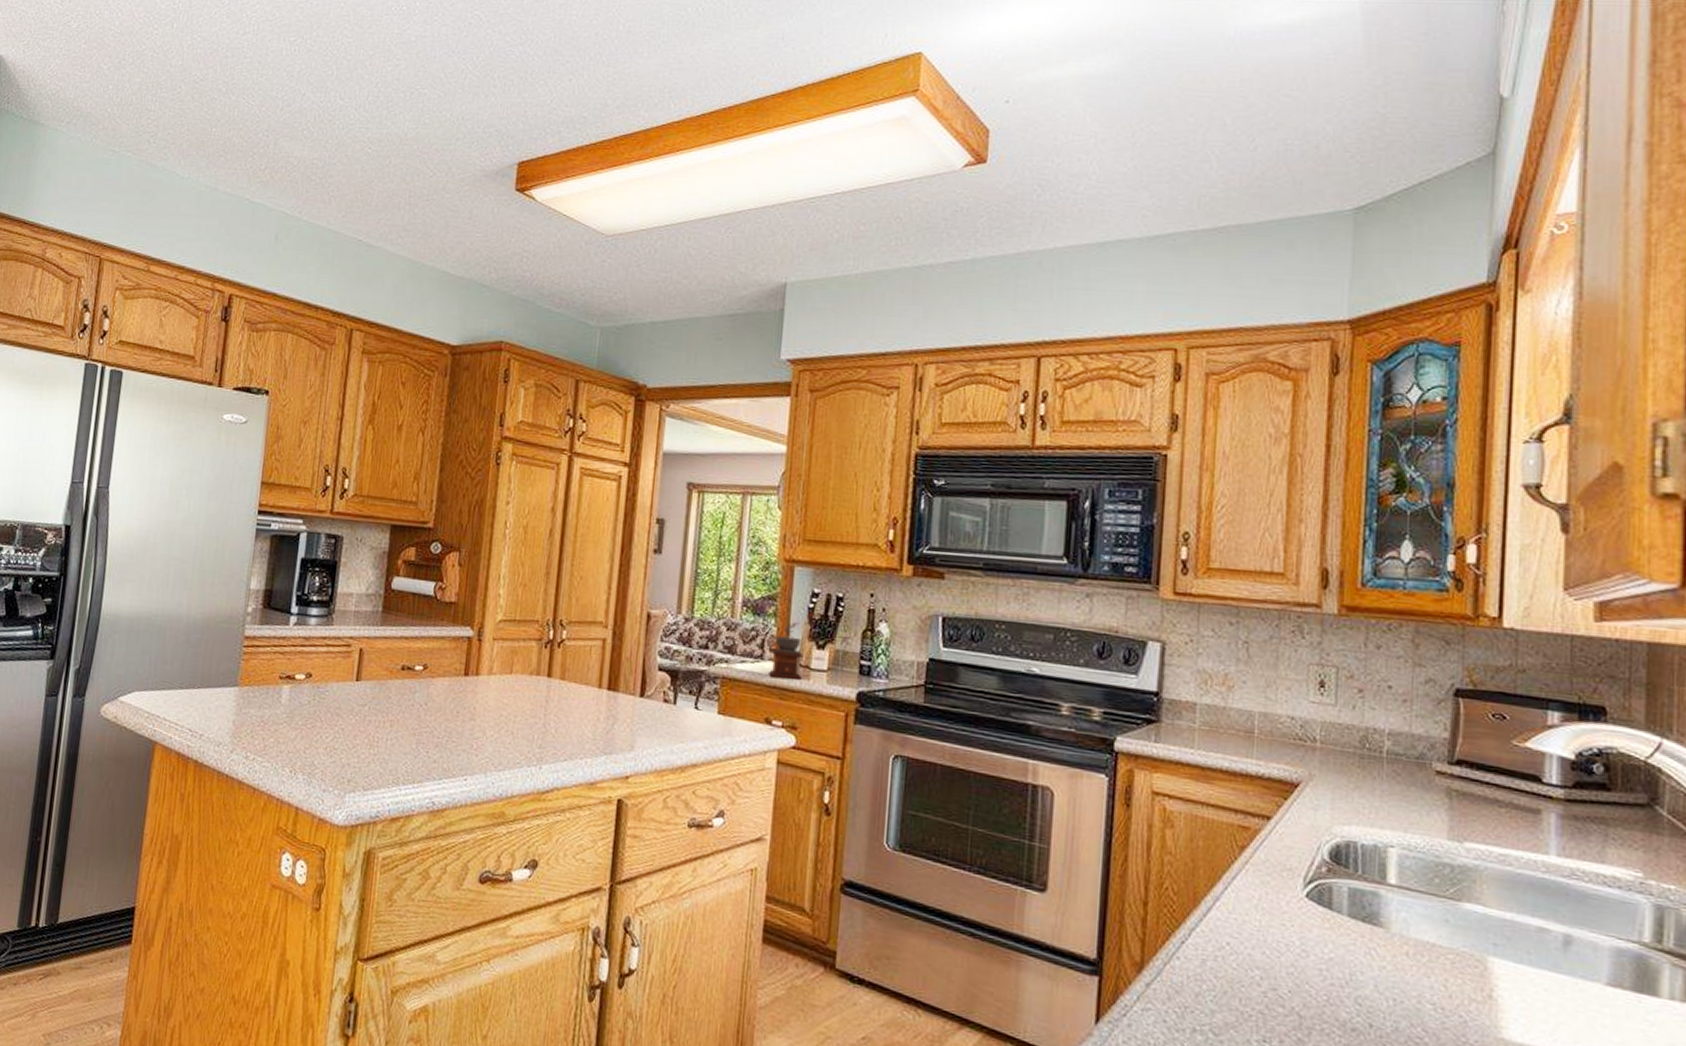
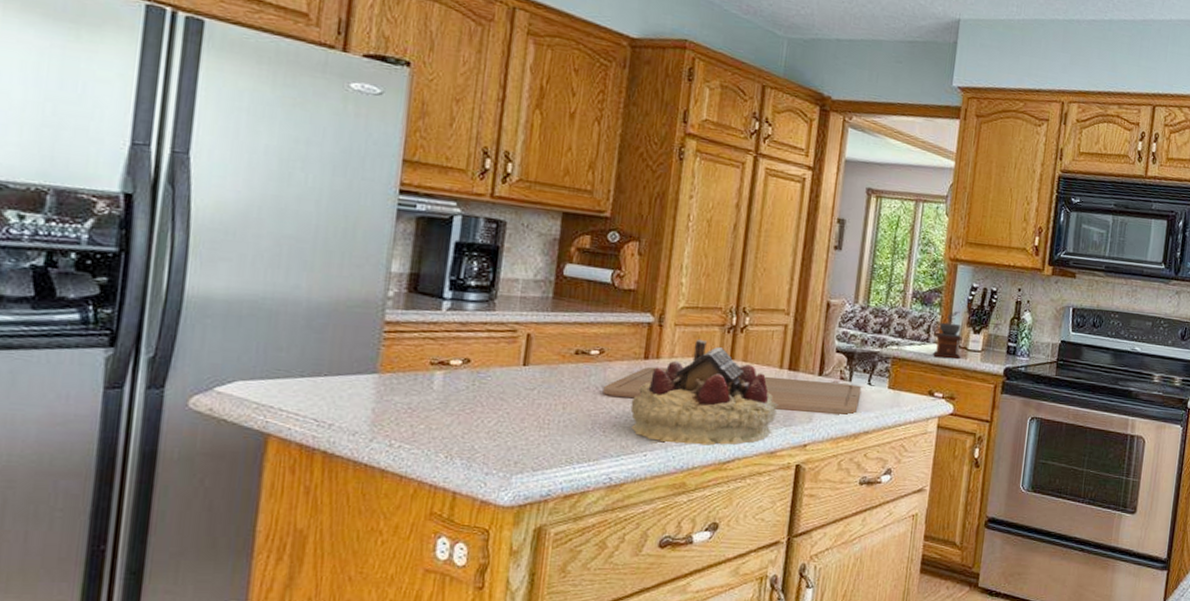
chopping board: none [426,684,688,744] -> present [602,366,862,415]
cake: none [451,654,598,773] -> present [630,339,779,446]

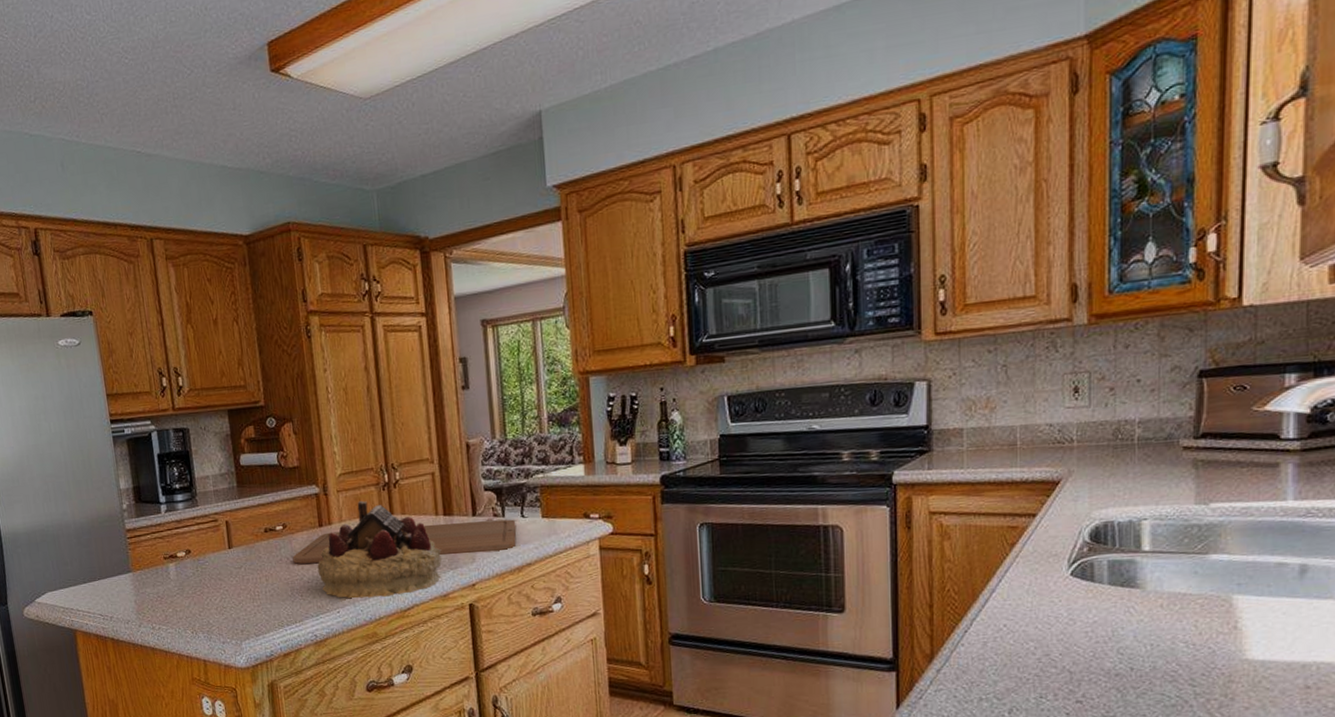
coffee grinder: present [933,303,973,360] -> none [579,414,614,478]

